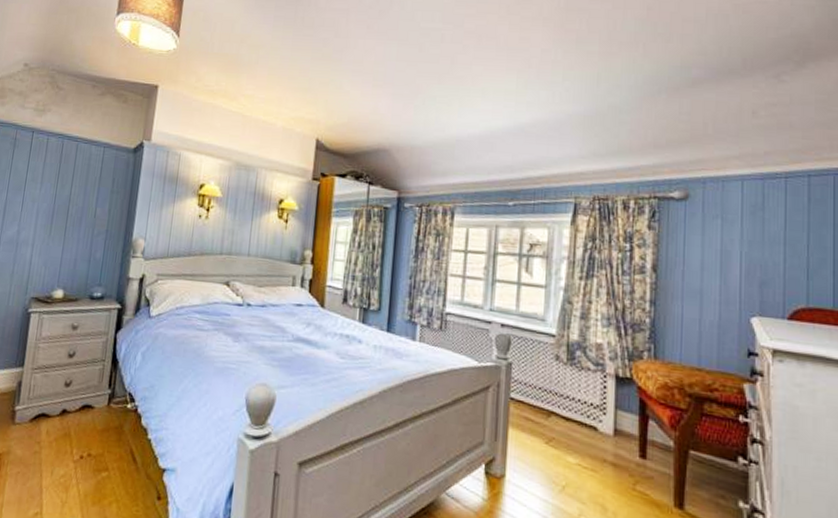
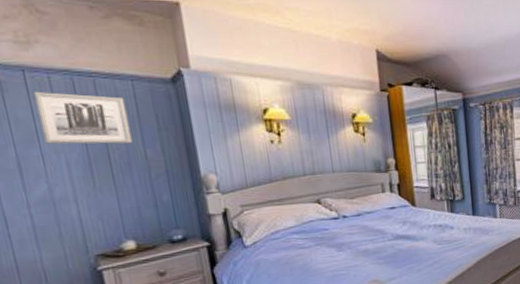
wall art: none [28,149,94,202] -> present [33,91,133,145]

